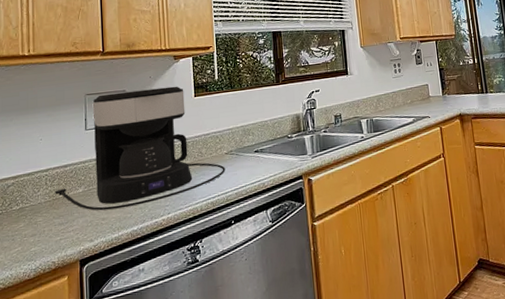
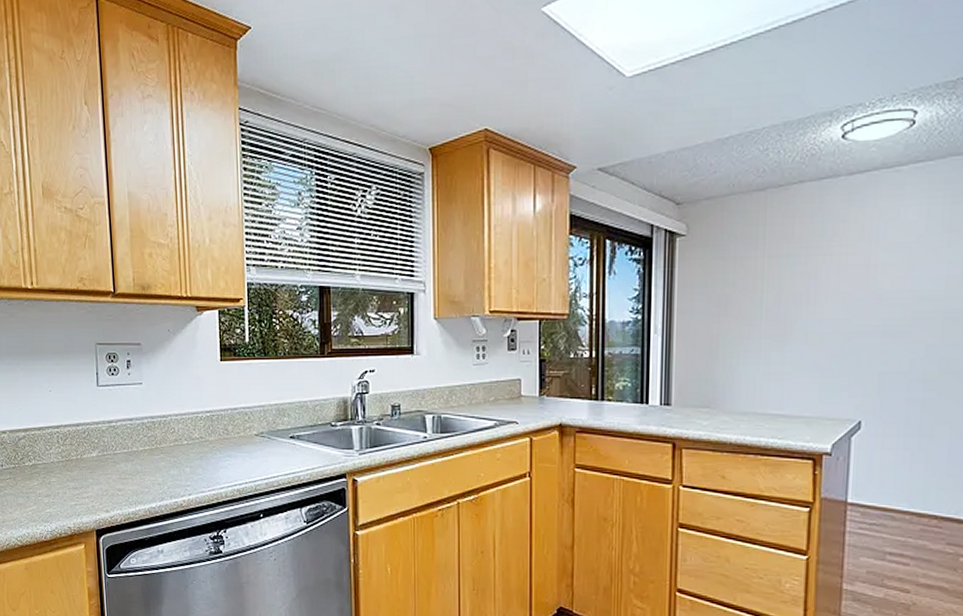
coffee maker: present [55,86,226,211] -> none [67,345,255,481]

